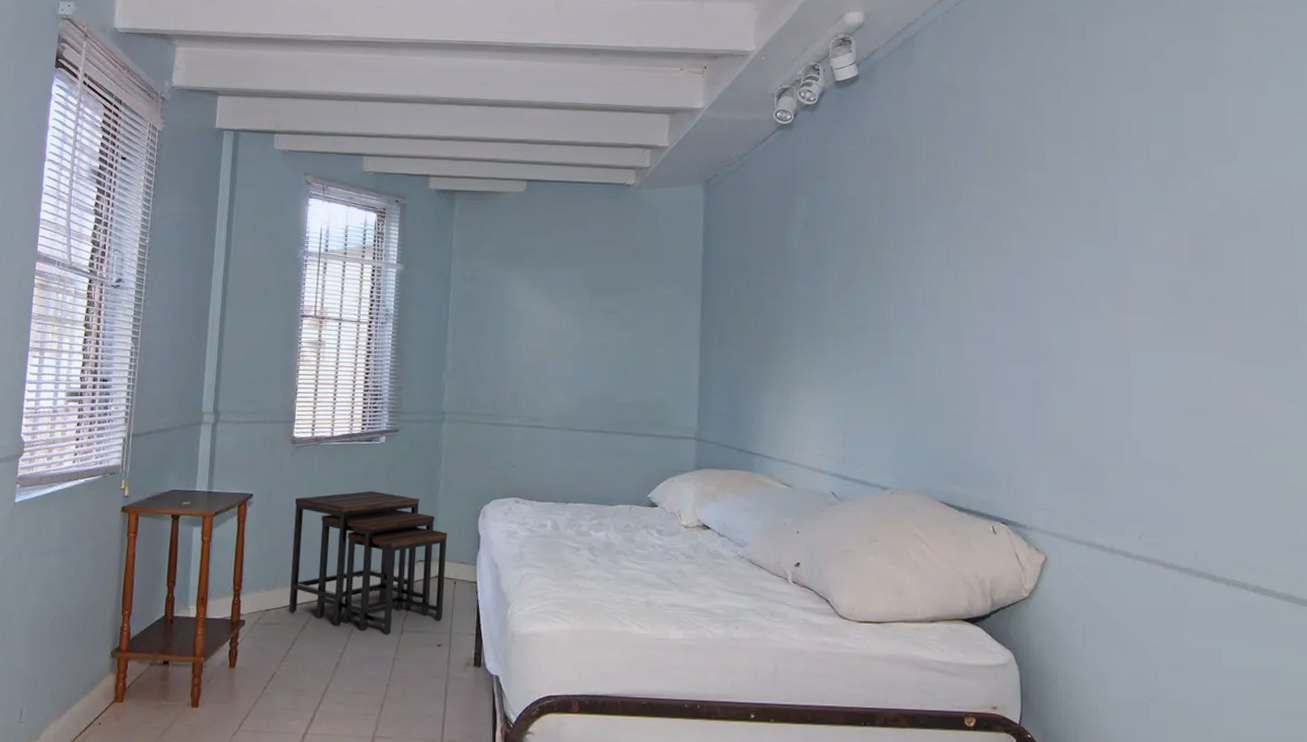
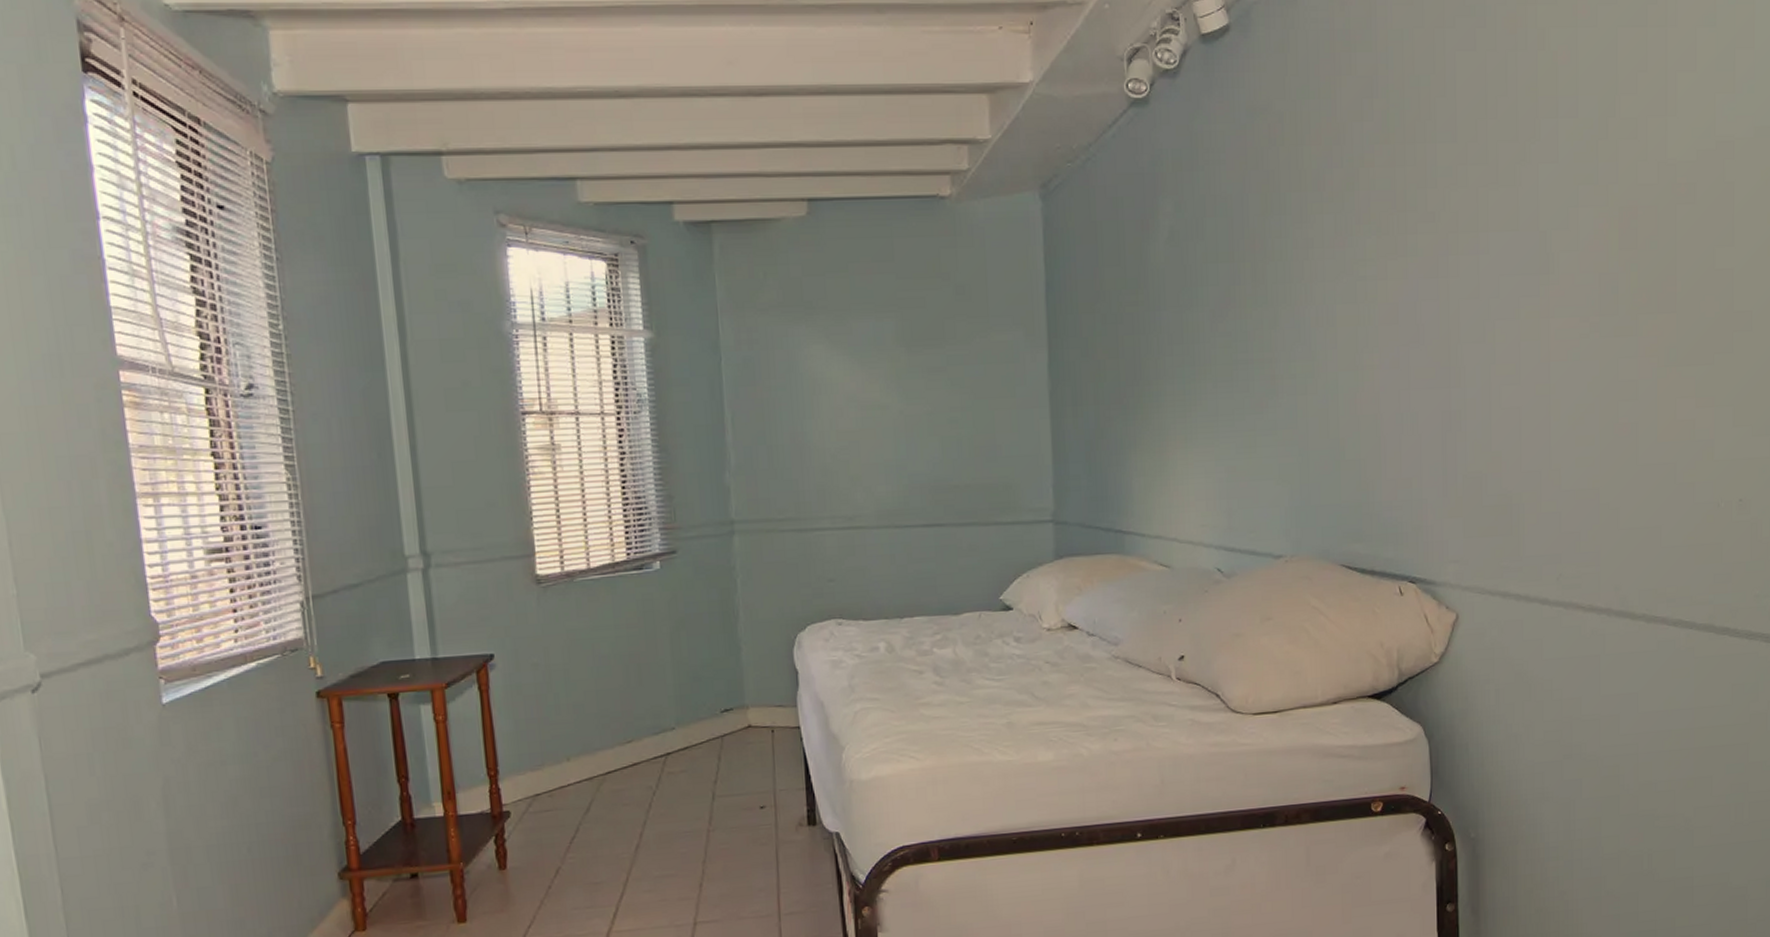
desk: present [289,491,448,635] -> none [551,631,763,804]

